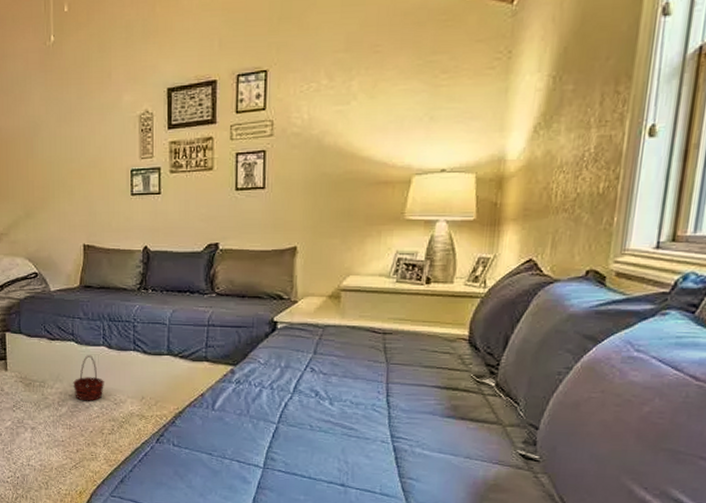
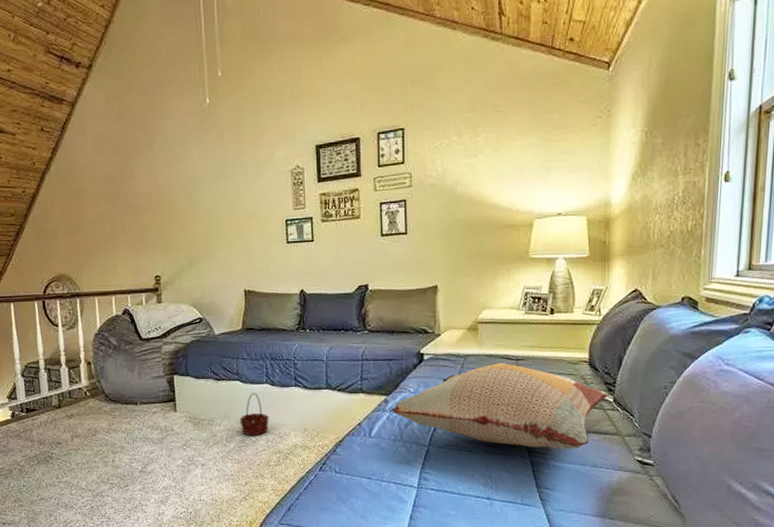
decorative pillow: none [238,335,492,437] -> present [392,362,610,450]

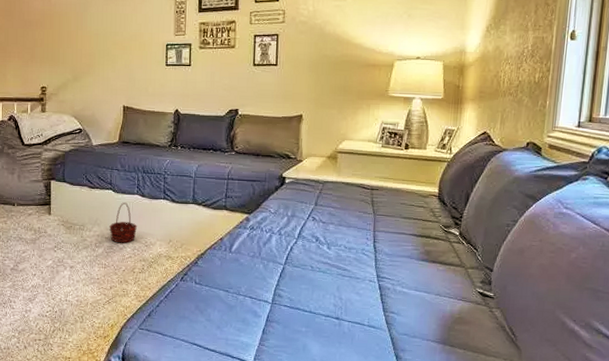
decorative pillow: present [392,362,610,450] -> none [252,190,456,277]

